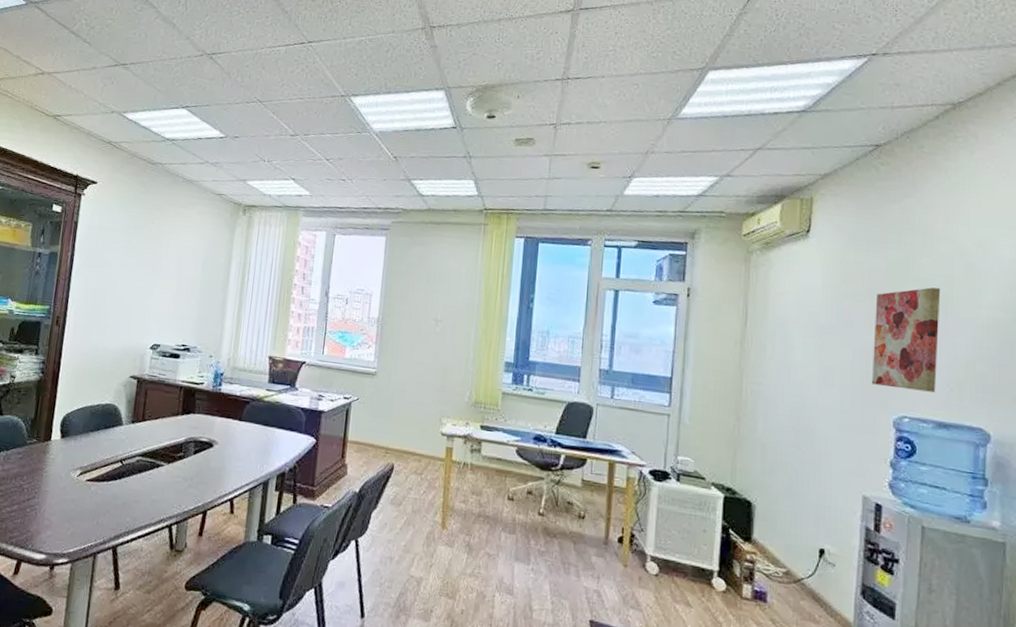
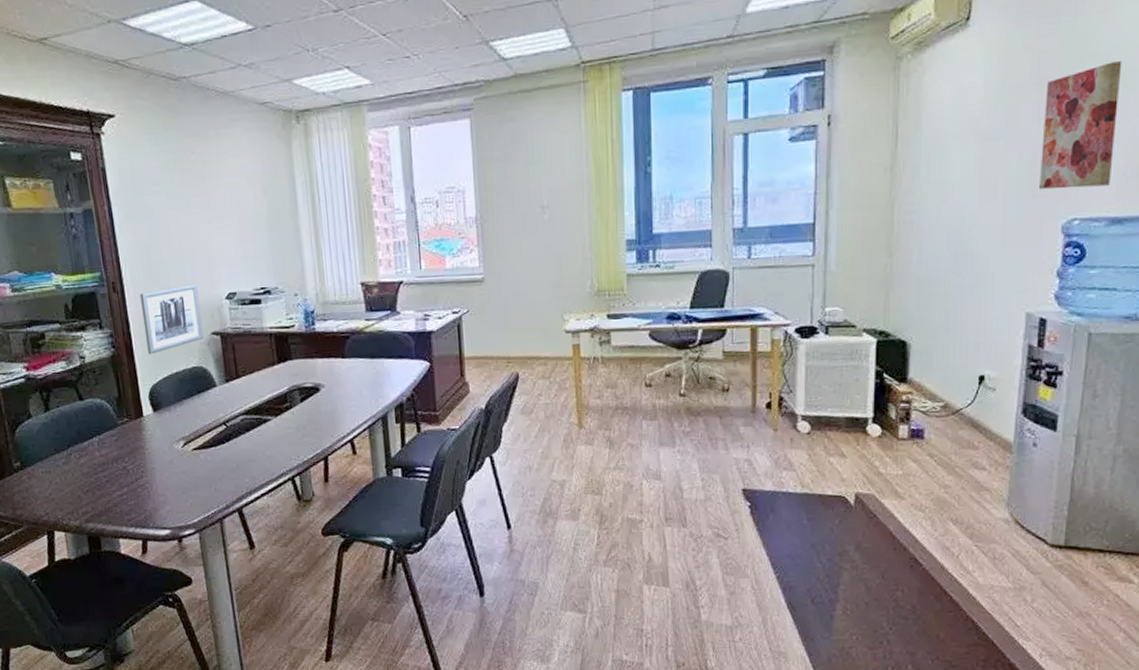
wall art: none [71,330,129,386] -> present [140,284,204,355]

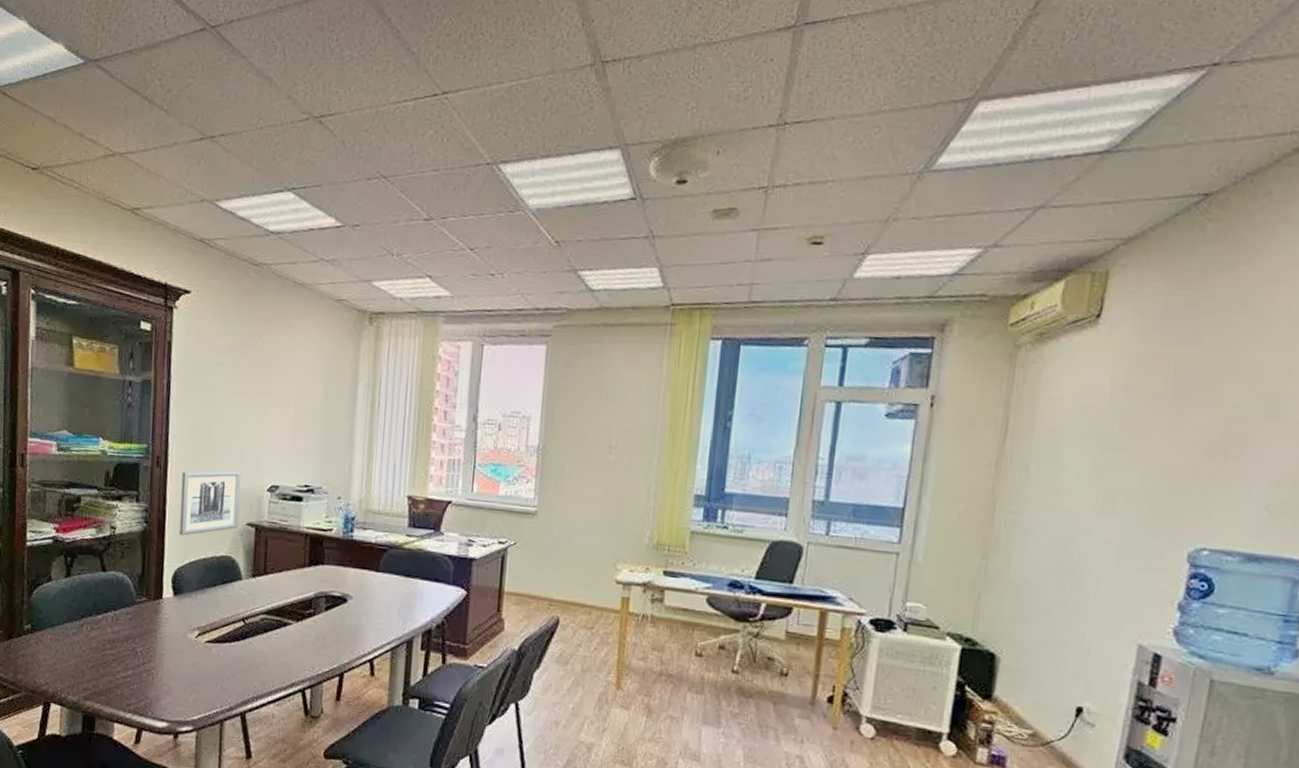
wall art: present [1040,61,1122,189] -> none [1165,384,1272,518]

